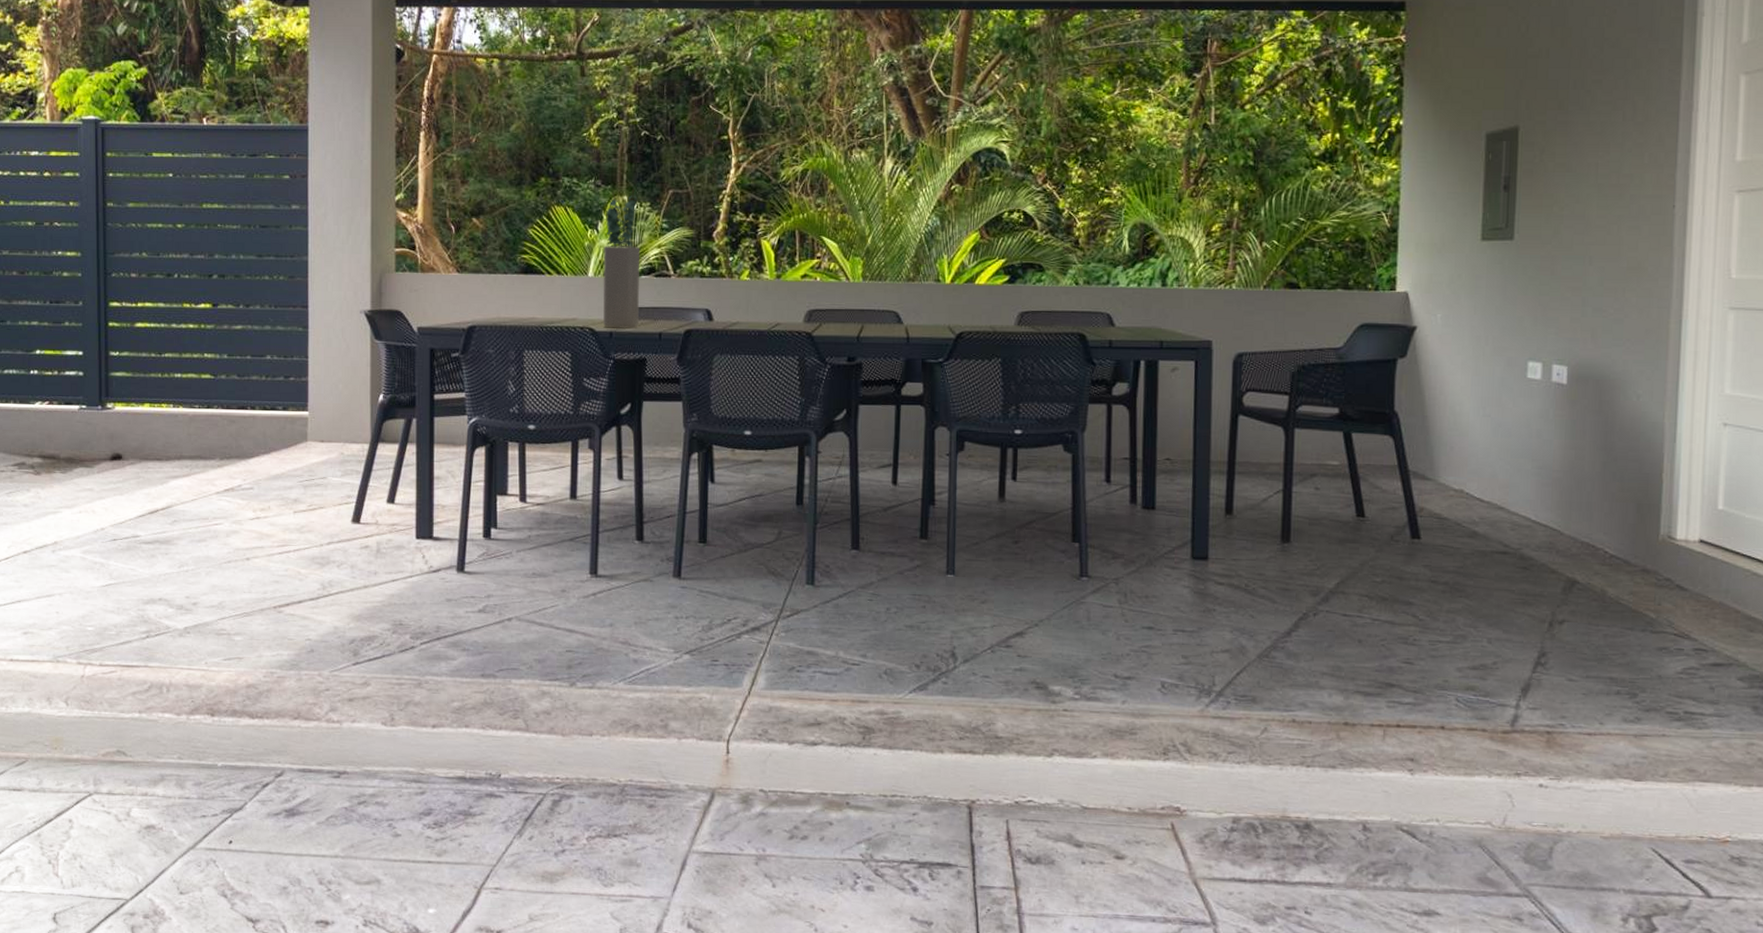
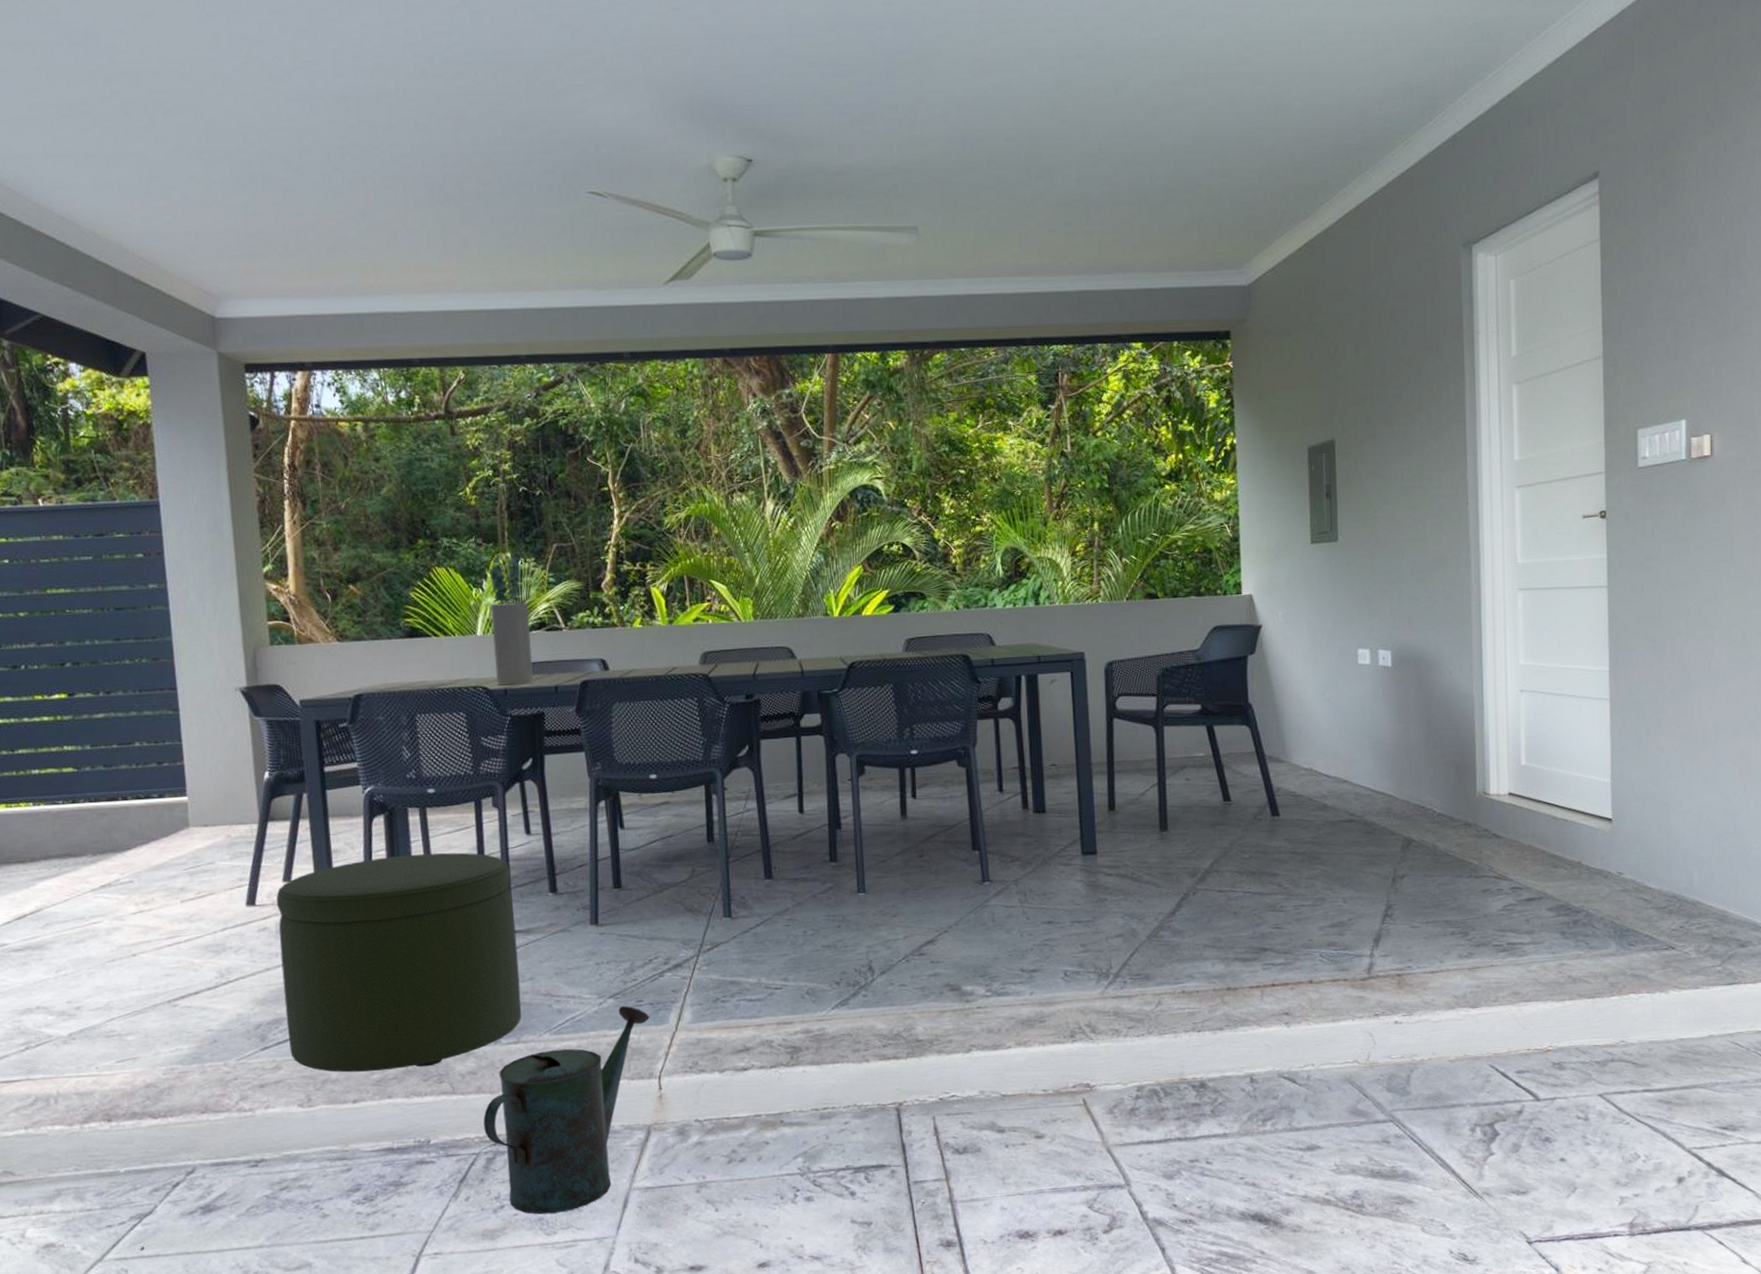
ottoman: none [378,488,600,701] -> present [276,852,522,1073]
watering can: none [553,663,723,866] -> present [483,1005,650,1215]

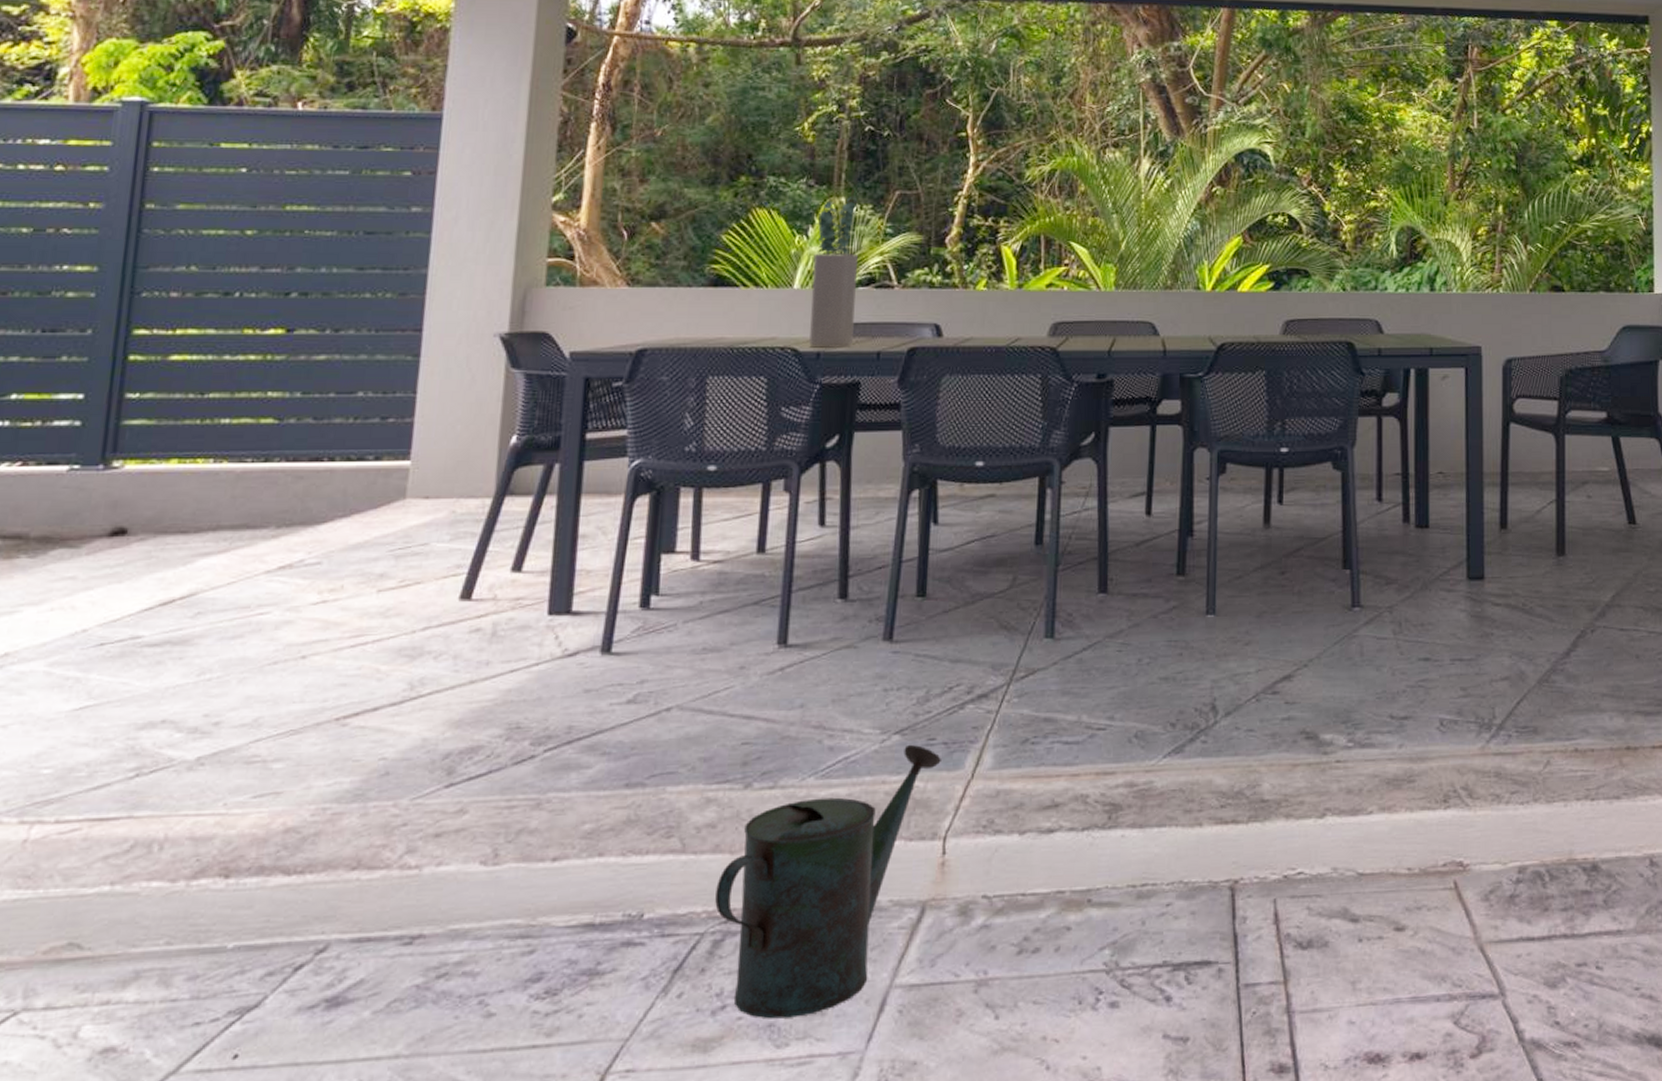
ottoman: present [276,852,522,1073] -> none [482,543,794,821]

